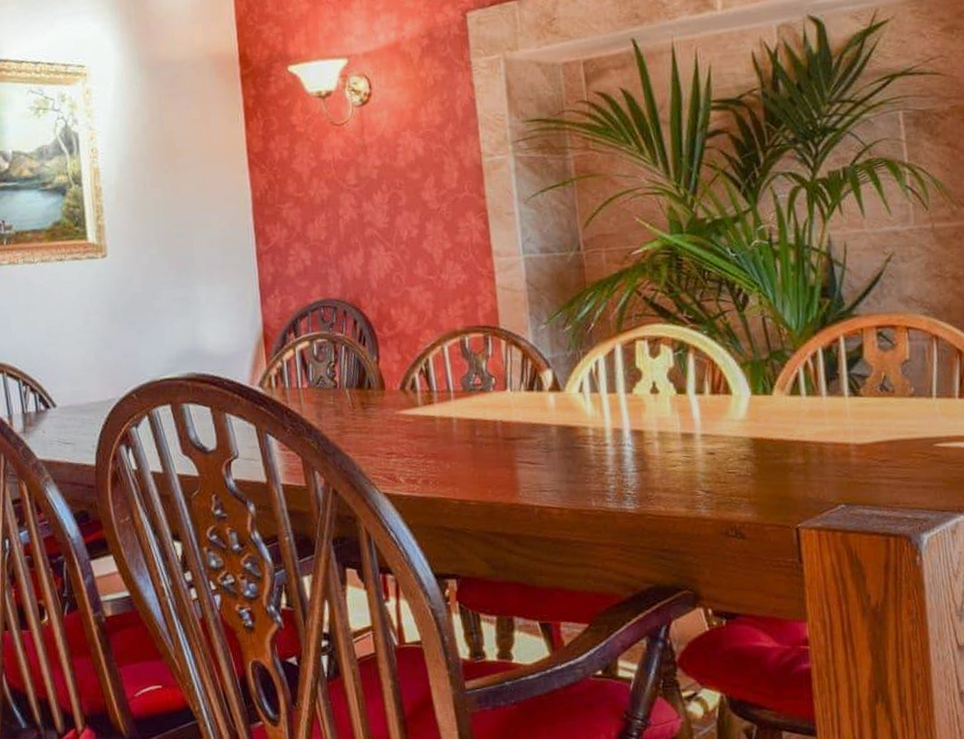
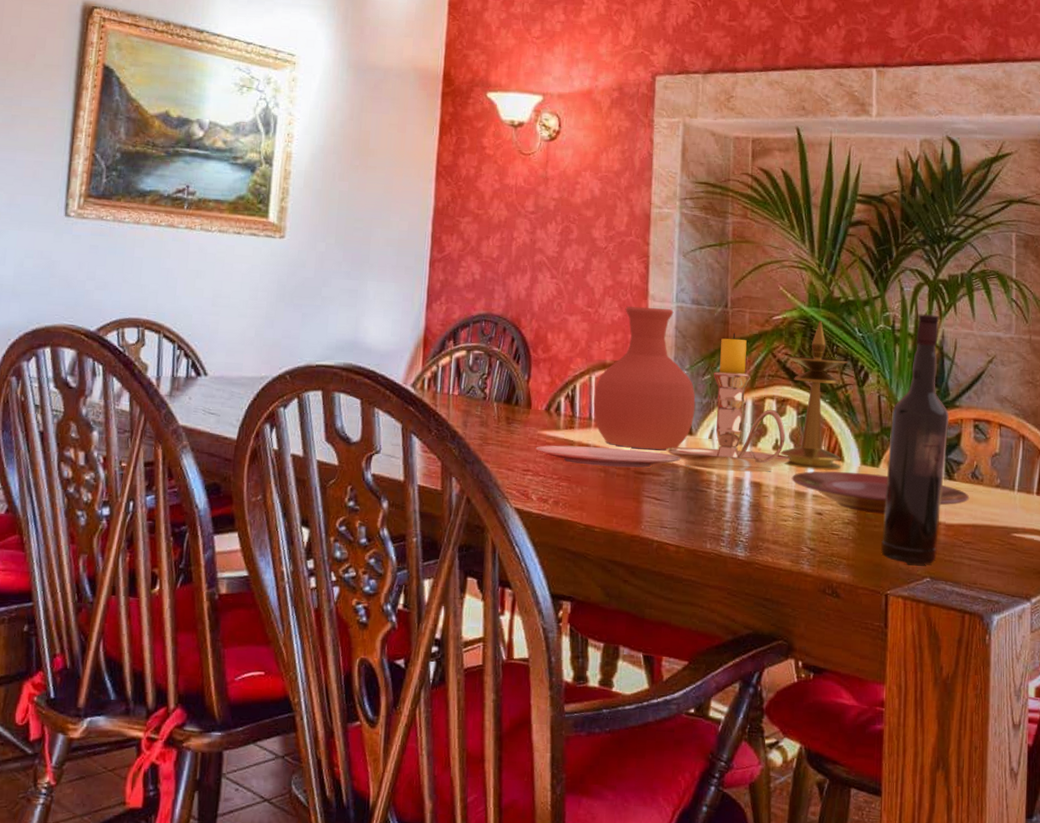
plate: none [396,414,552,440] -> present [535,445,681,468]
vase: none [449,262,560,415] -> present [593,305,696,450]
candlestick: none [534,276,672,425] -> present [666,333,791,473]
candlestick: none [654,247,729,409] -> present [780,320,849,471]
plate: none [675,402,881,445] -> present [791,471,970,515]
wine bottle: none [779,219,850,493] -> present [881,314,950,565]

